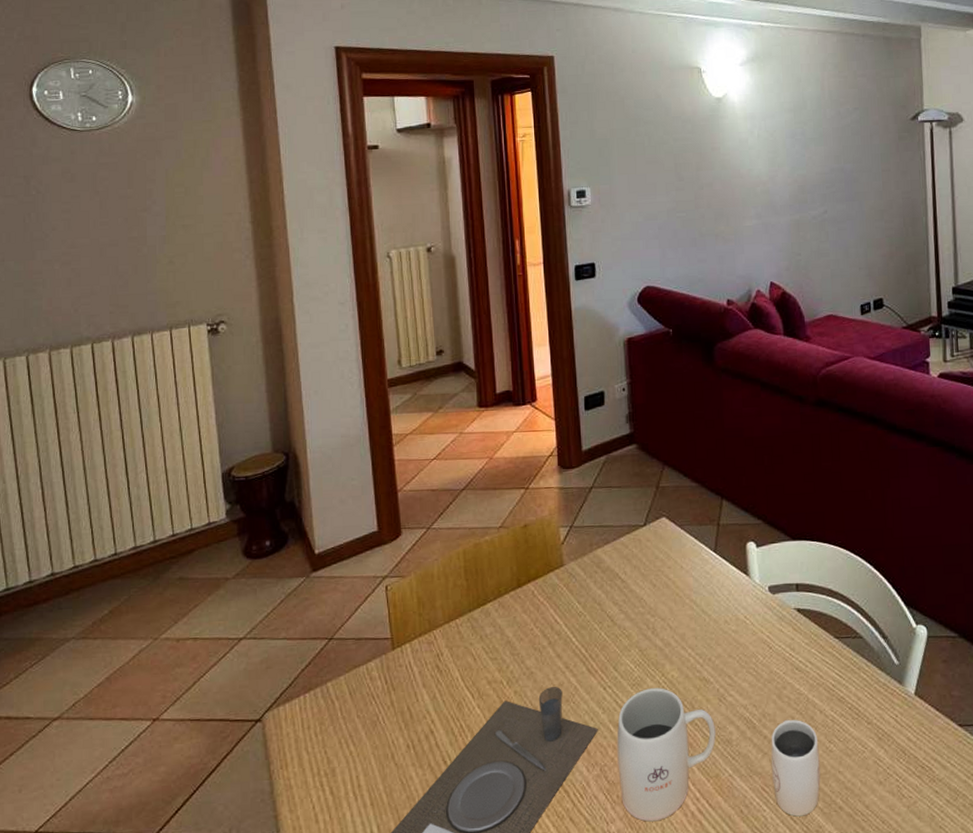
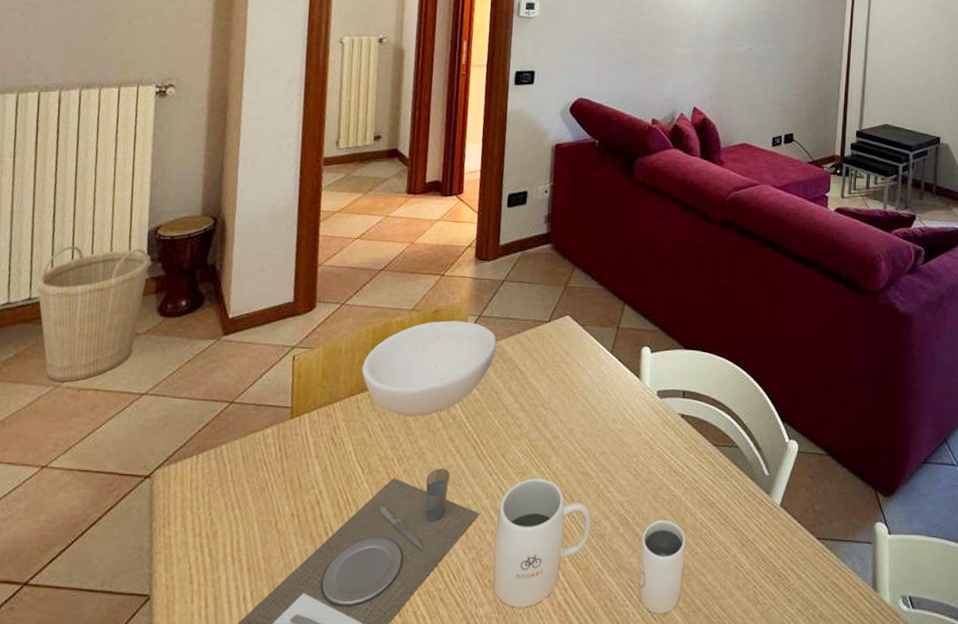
basket: none [119,493,229,635] -> present [36,245,151,383]
bowl: none [457,533,593,637] -> present [361,320,497,417]

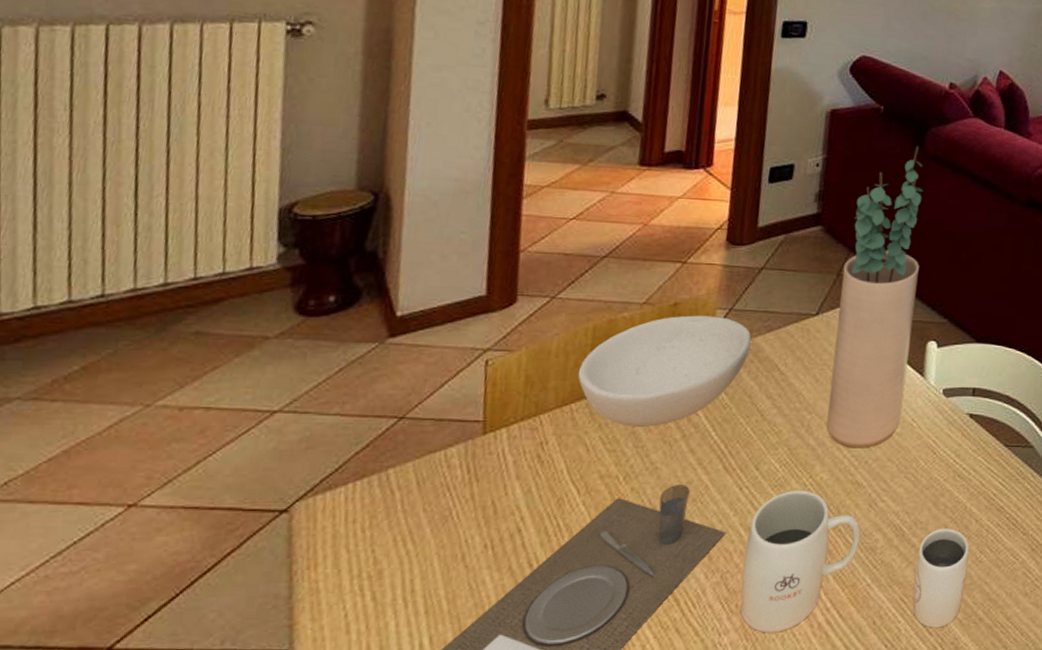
basket: present [36,245,151,383] -> none [112,227,284,400]
vase: none [560,174,633,443] -> present [826,146,923,448]

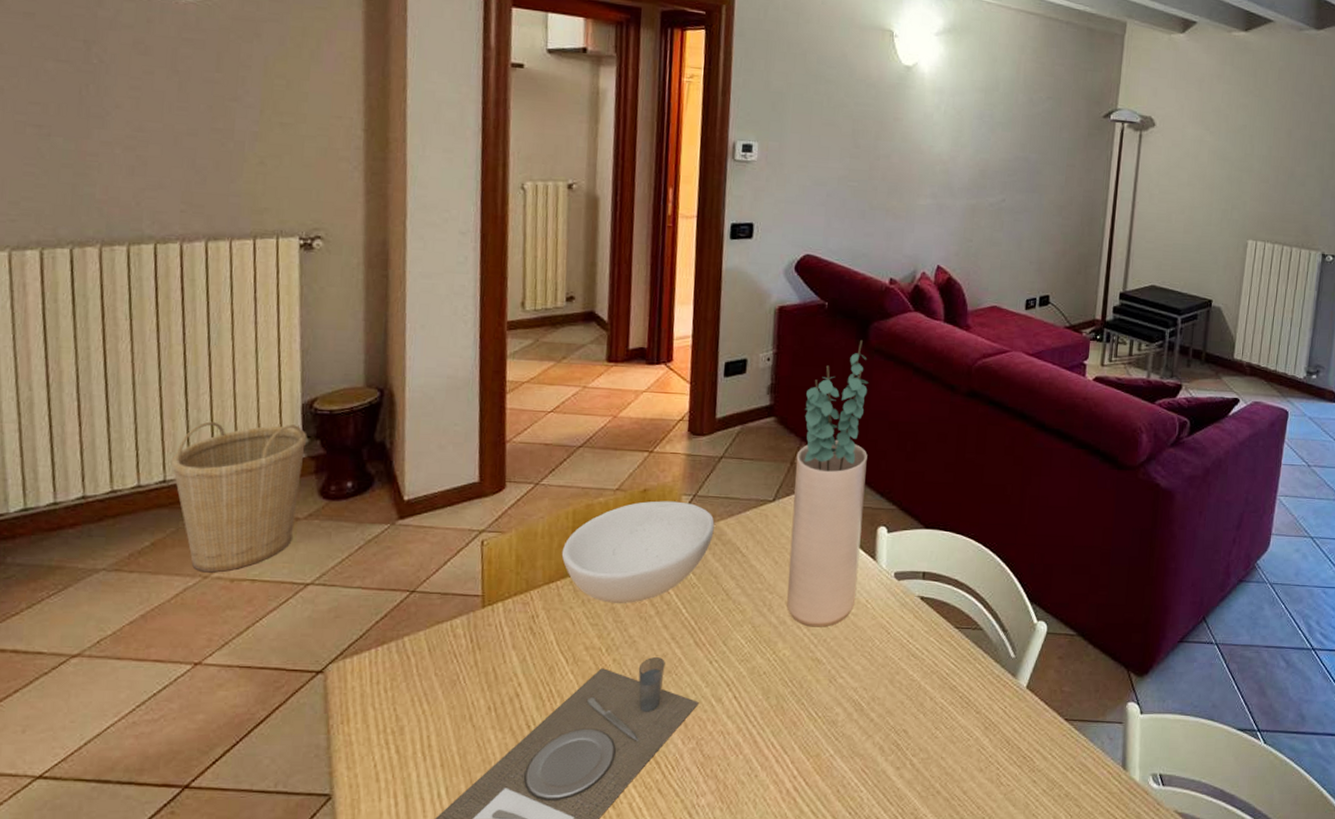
basket: none [112,227,284,400] -> present [170,421,307,573]
mug: present [740,490,861,633] -> none [715,665,823,797]
mug: present [913,528,969,628] -> none [873,704,925,799]

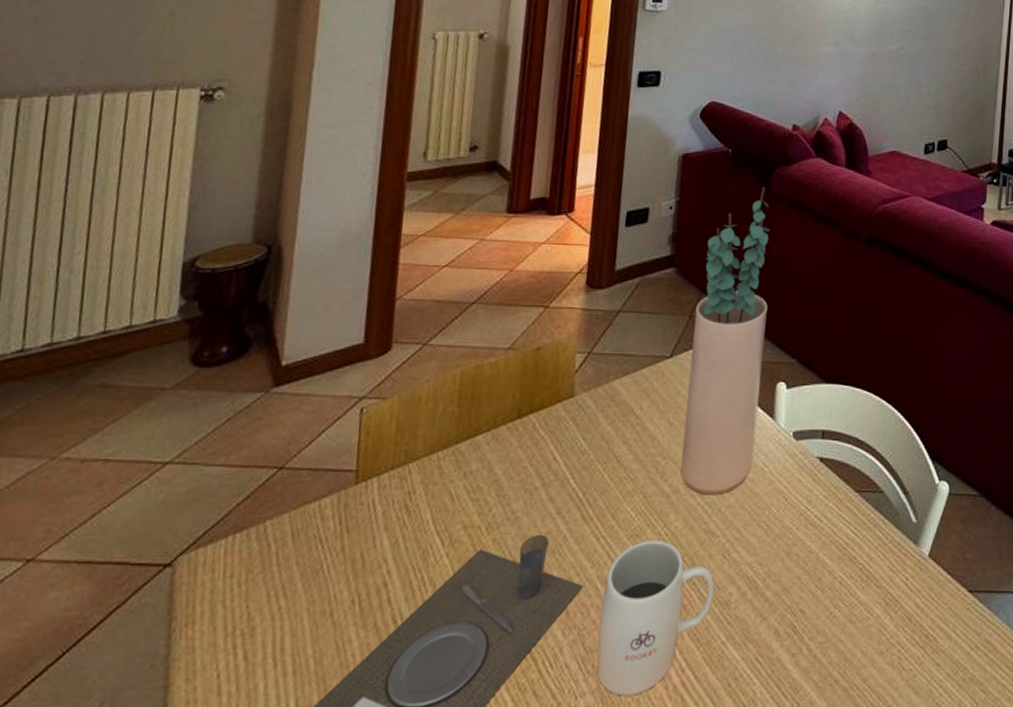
basket: present [170,421,307,573] -> none [32,283,185,453]
bowl: present [561,501,715,603] -> none [445,359,609,475]
mug: none [715,665,823,797] -> present [596,540,715,696]

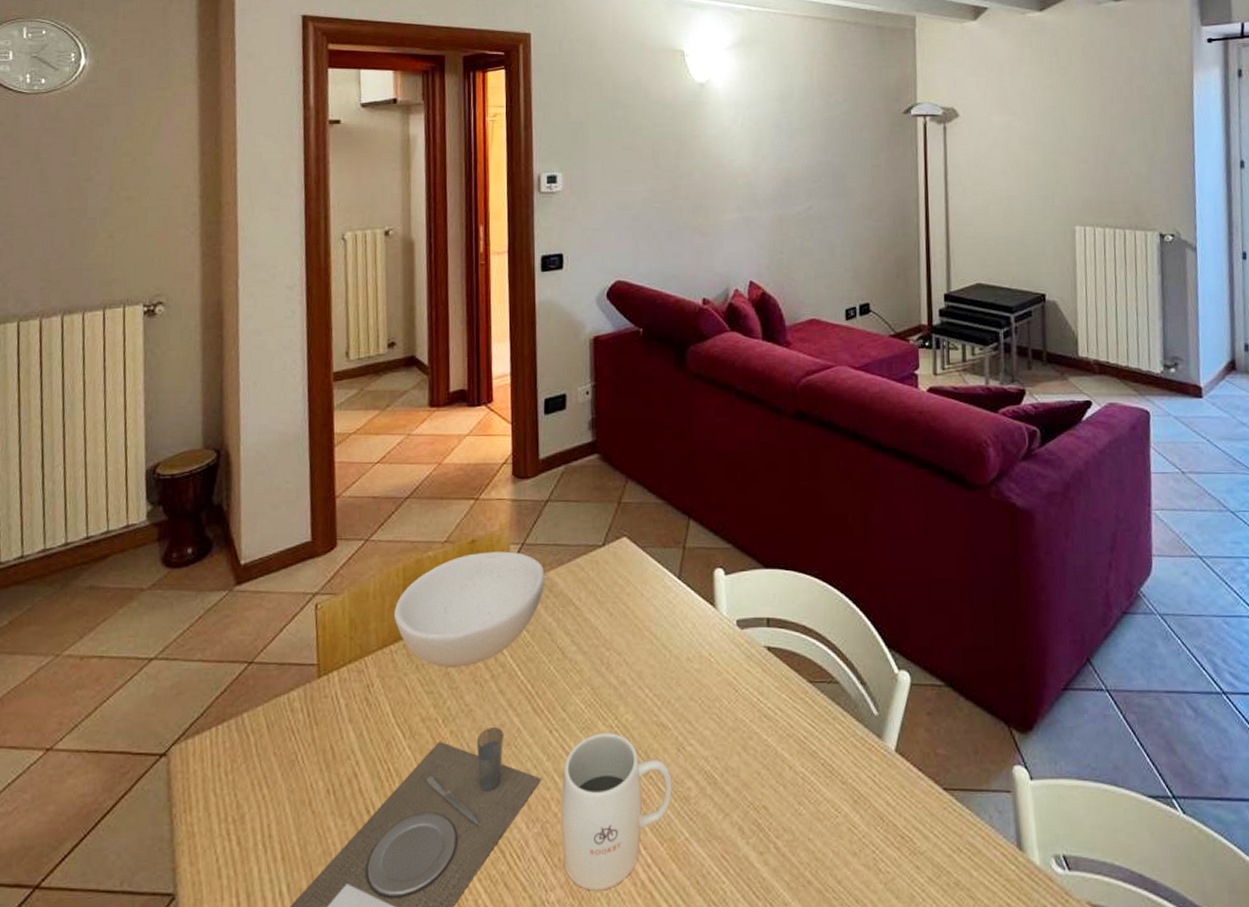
bowl: none [445,359,609,475] -> present [393,551,545,667]
vase: present [680,186,770,495] -> none [623,365,698,687]

